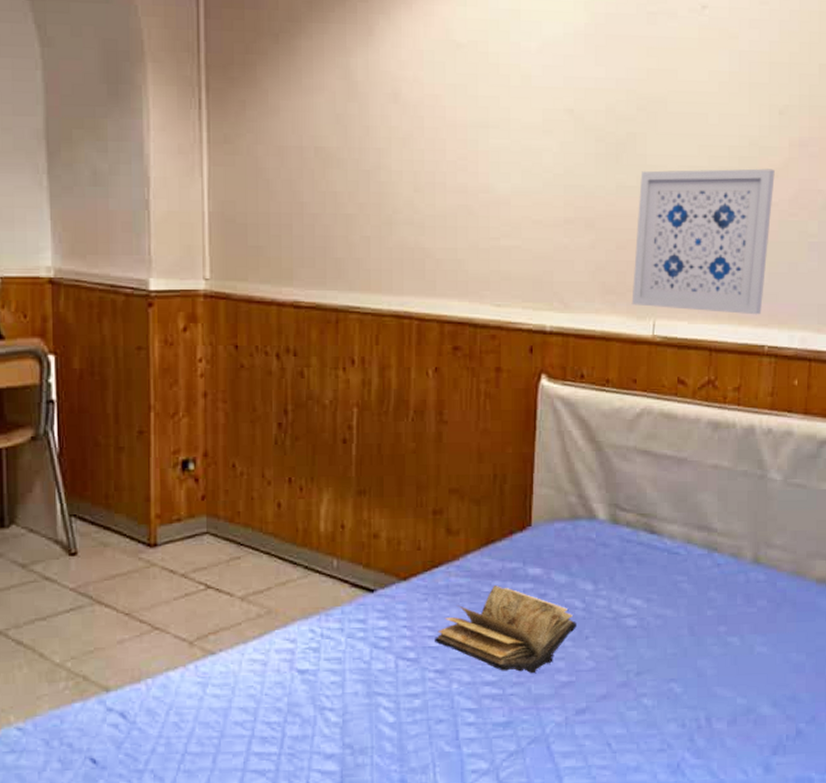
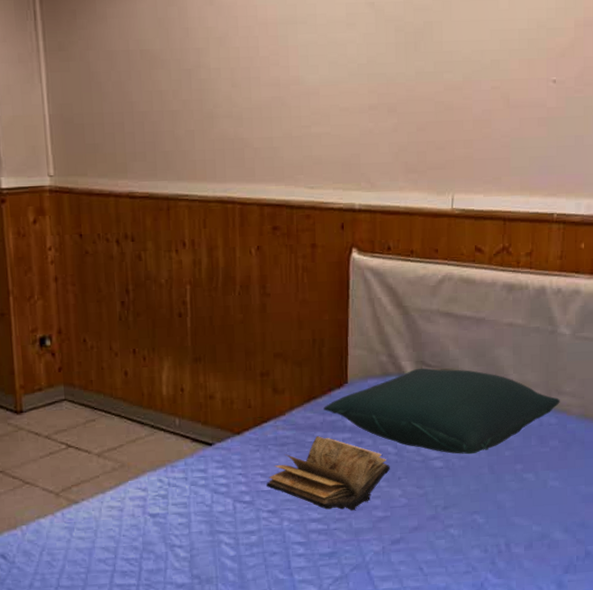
pillow: none [503,511,770,613] -> present [324,368,560,455]
wall art: present [631,168,775,315] -> none [432,49,562,186]

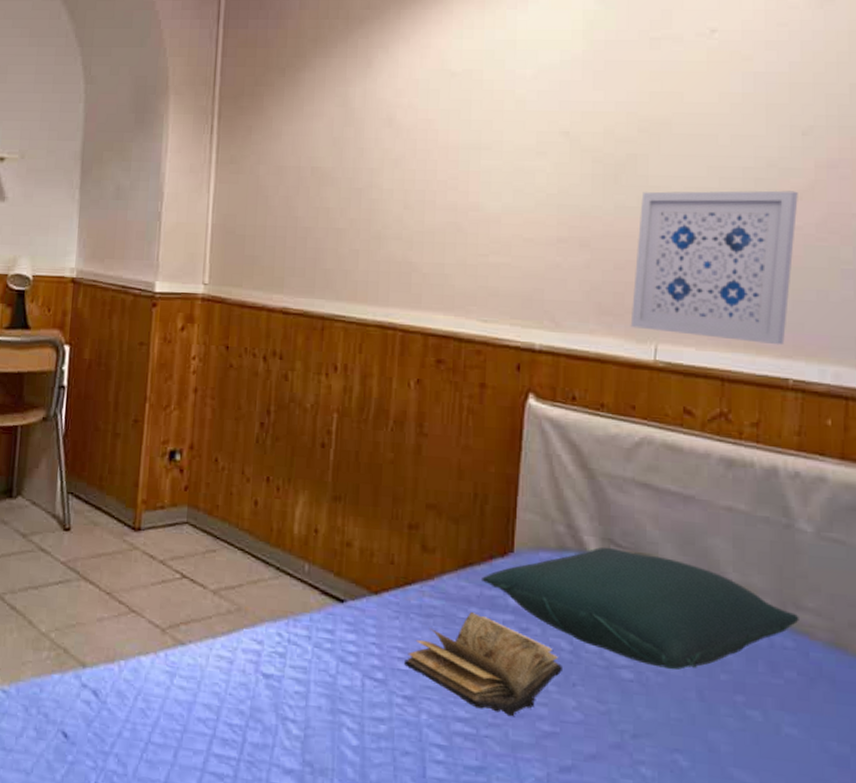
wall art: none [432,49,562,186] -> present [630,190,798,345]

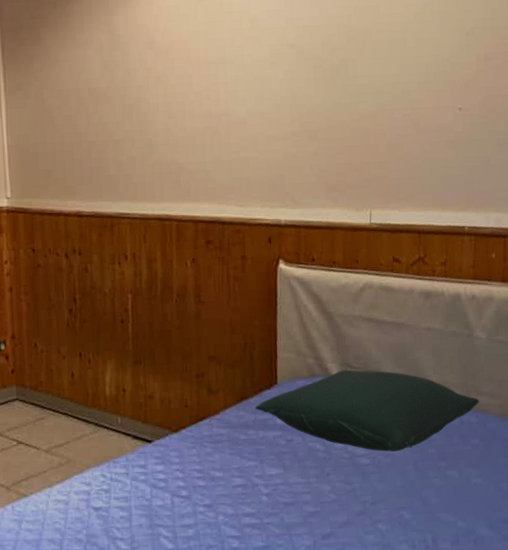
book: present [404,612,562,717] -> none [202,434,319,506]
wall art: present [630,190,798,345] -> none [351,80,466,202]

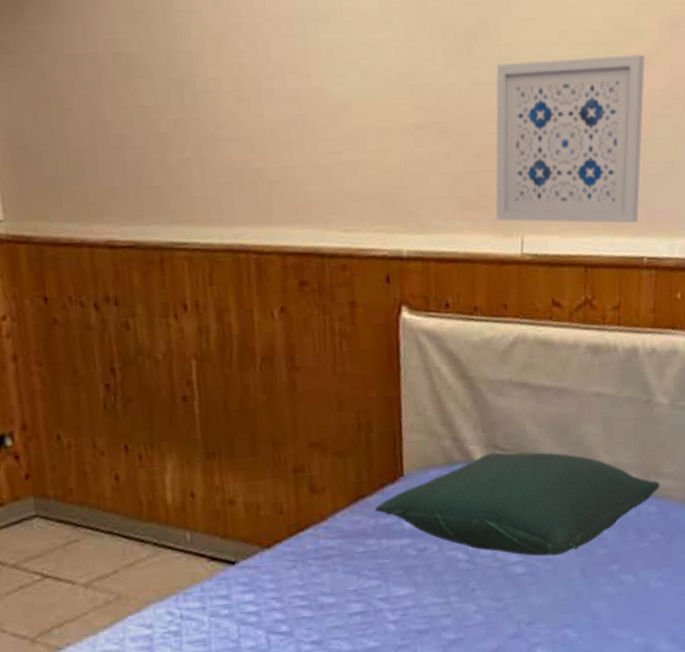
wall art: none [351,80,466,202] -> present [495,54,645,224]

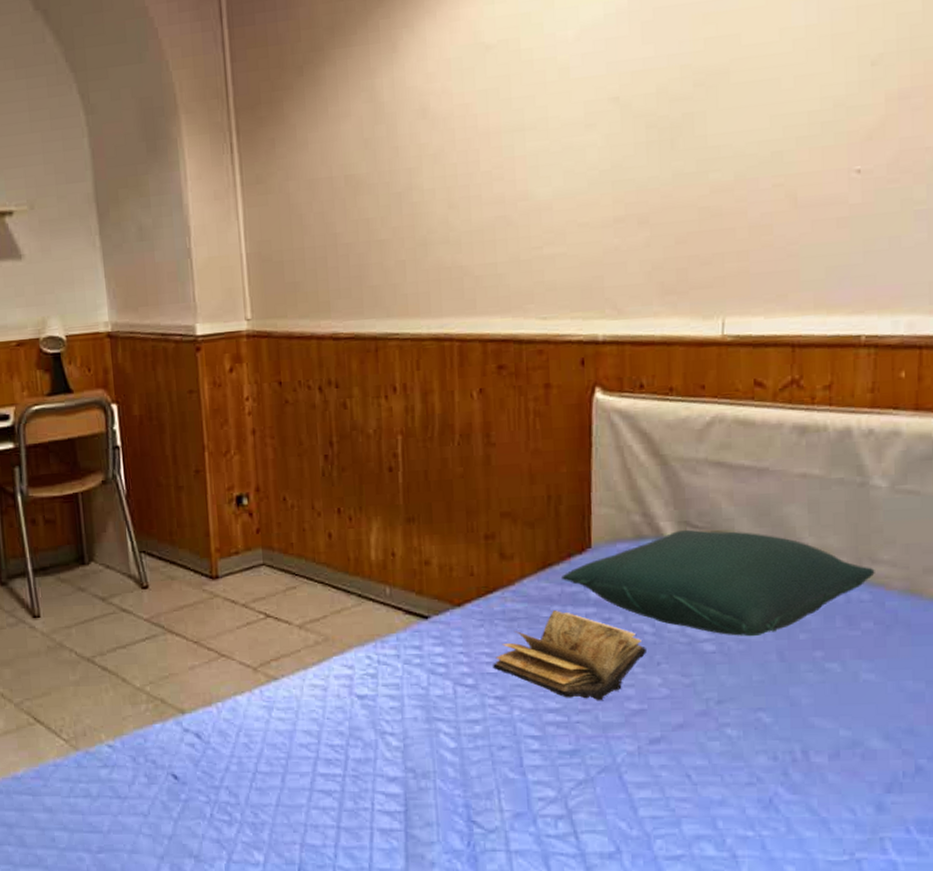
book: none [308,544,461,635] -> present [493,610,646,701]
wall art: present [495,54,645,224] -> none [695,130,868,304]

